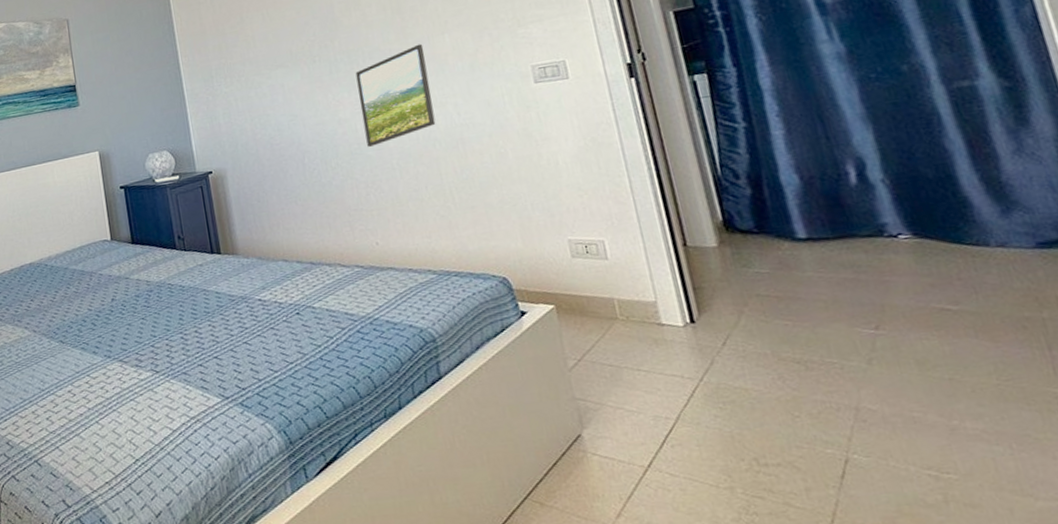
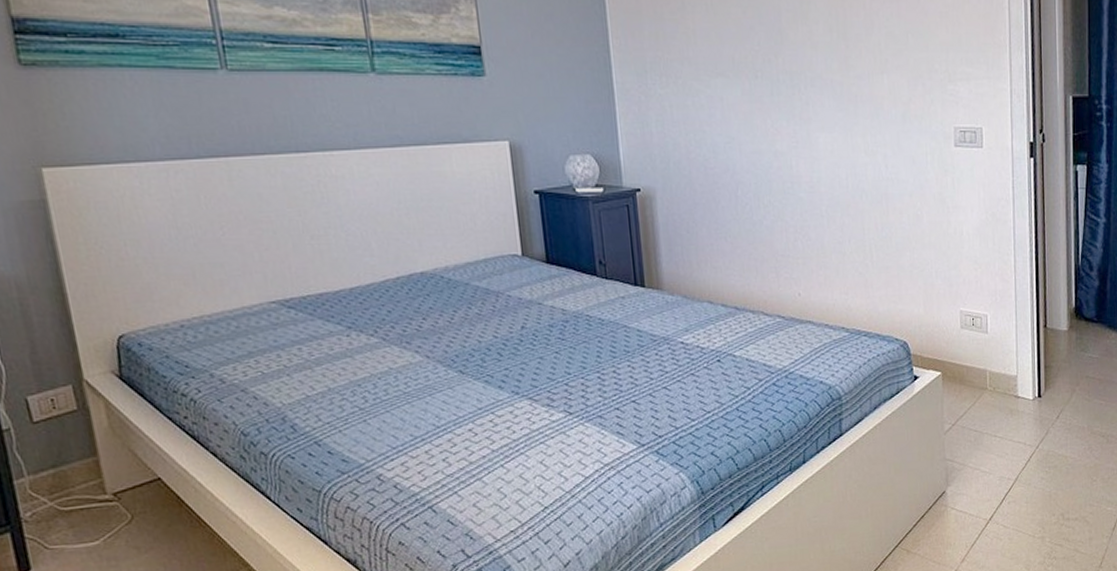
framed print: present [355,43,436,147] -> none [796,80,865,188]

